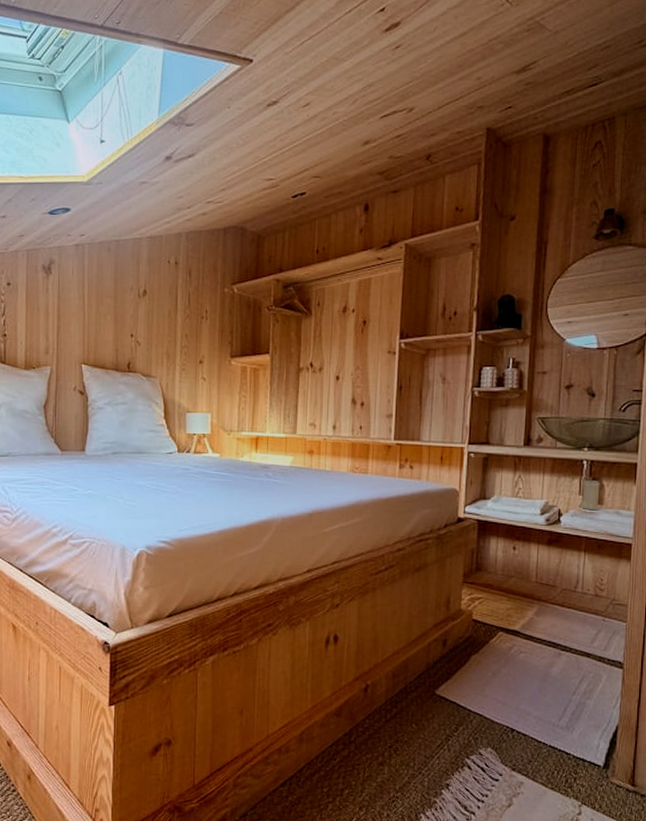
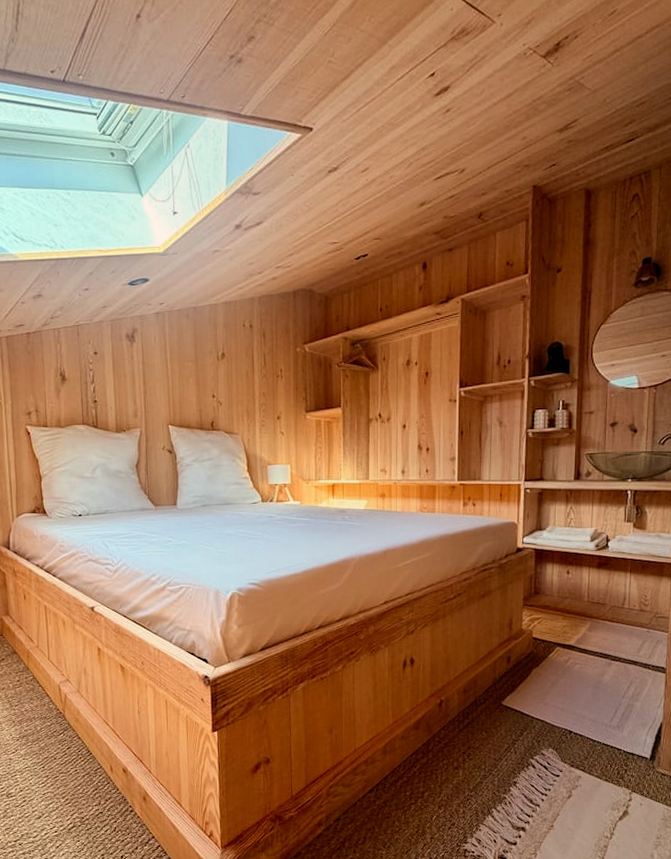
candle: present [578,479,600,511] -> none [624,507,643,535]

